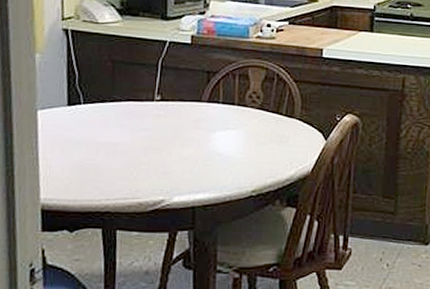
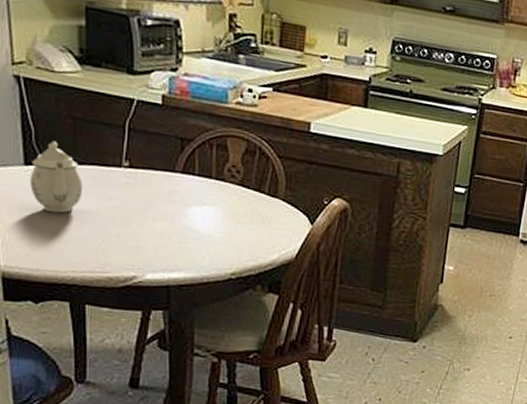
teapot: none [72,82,119,147] -> present [30,140,83,214]

